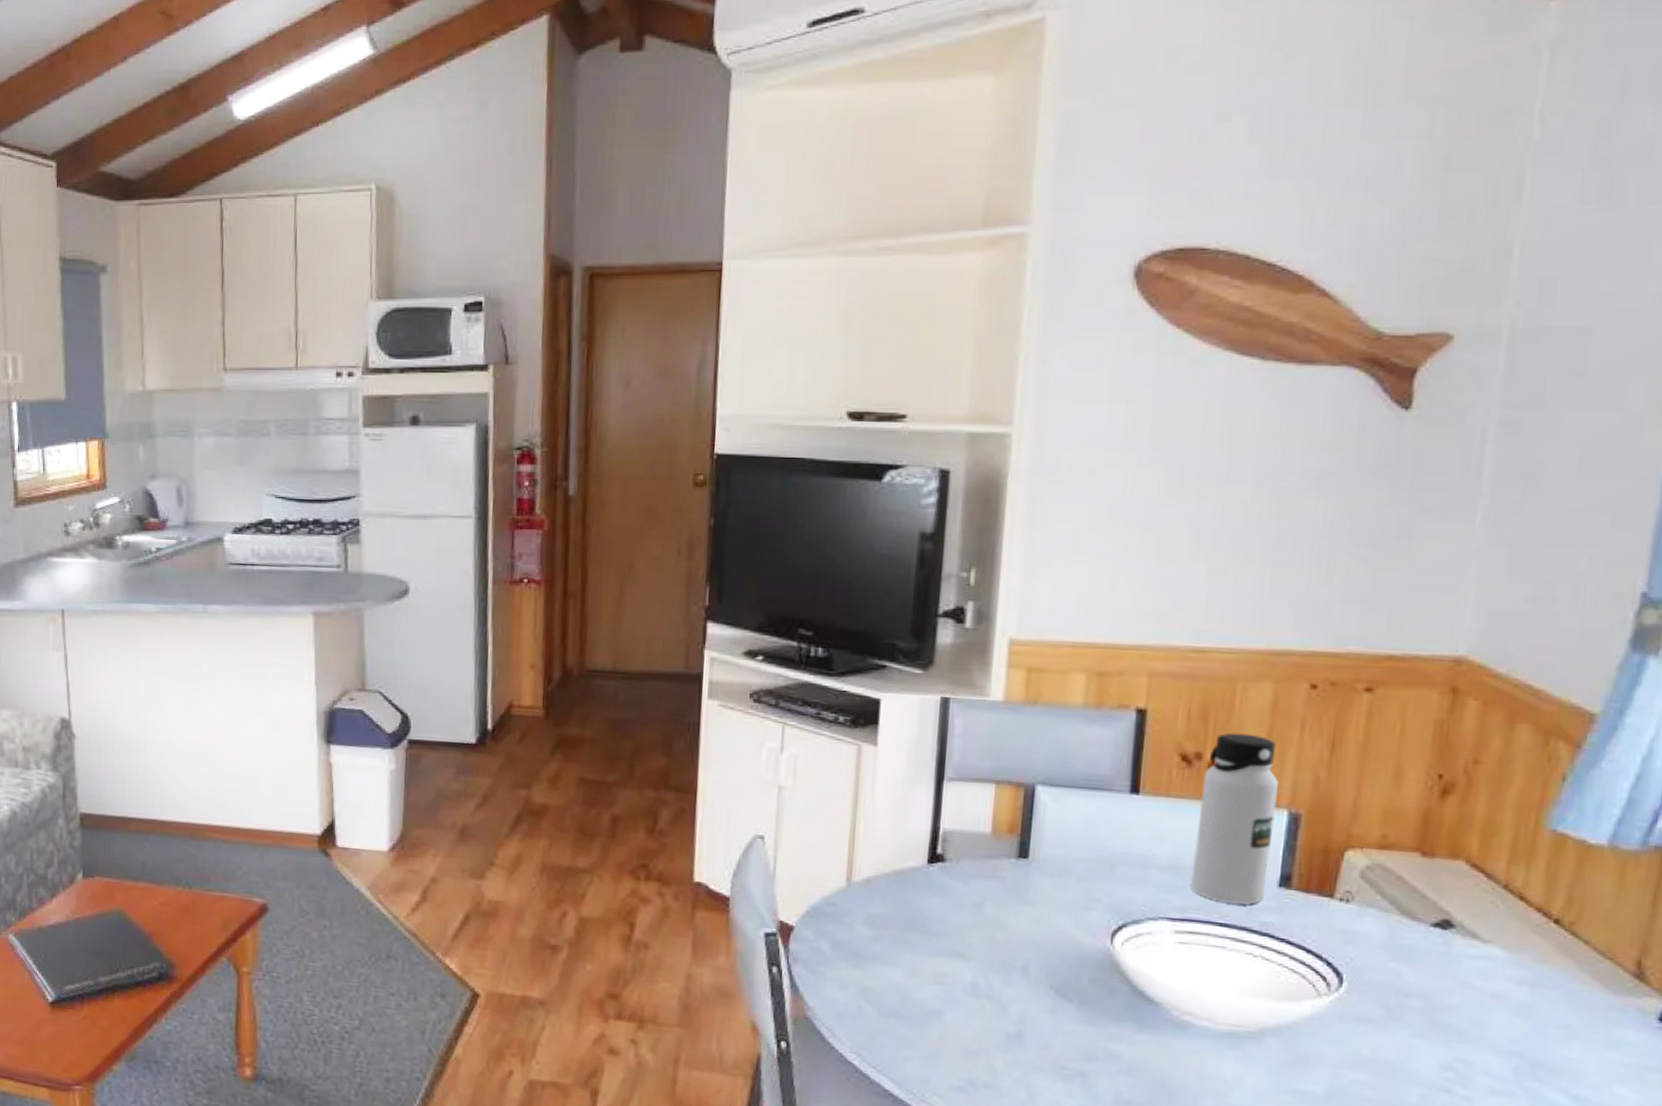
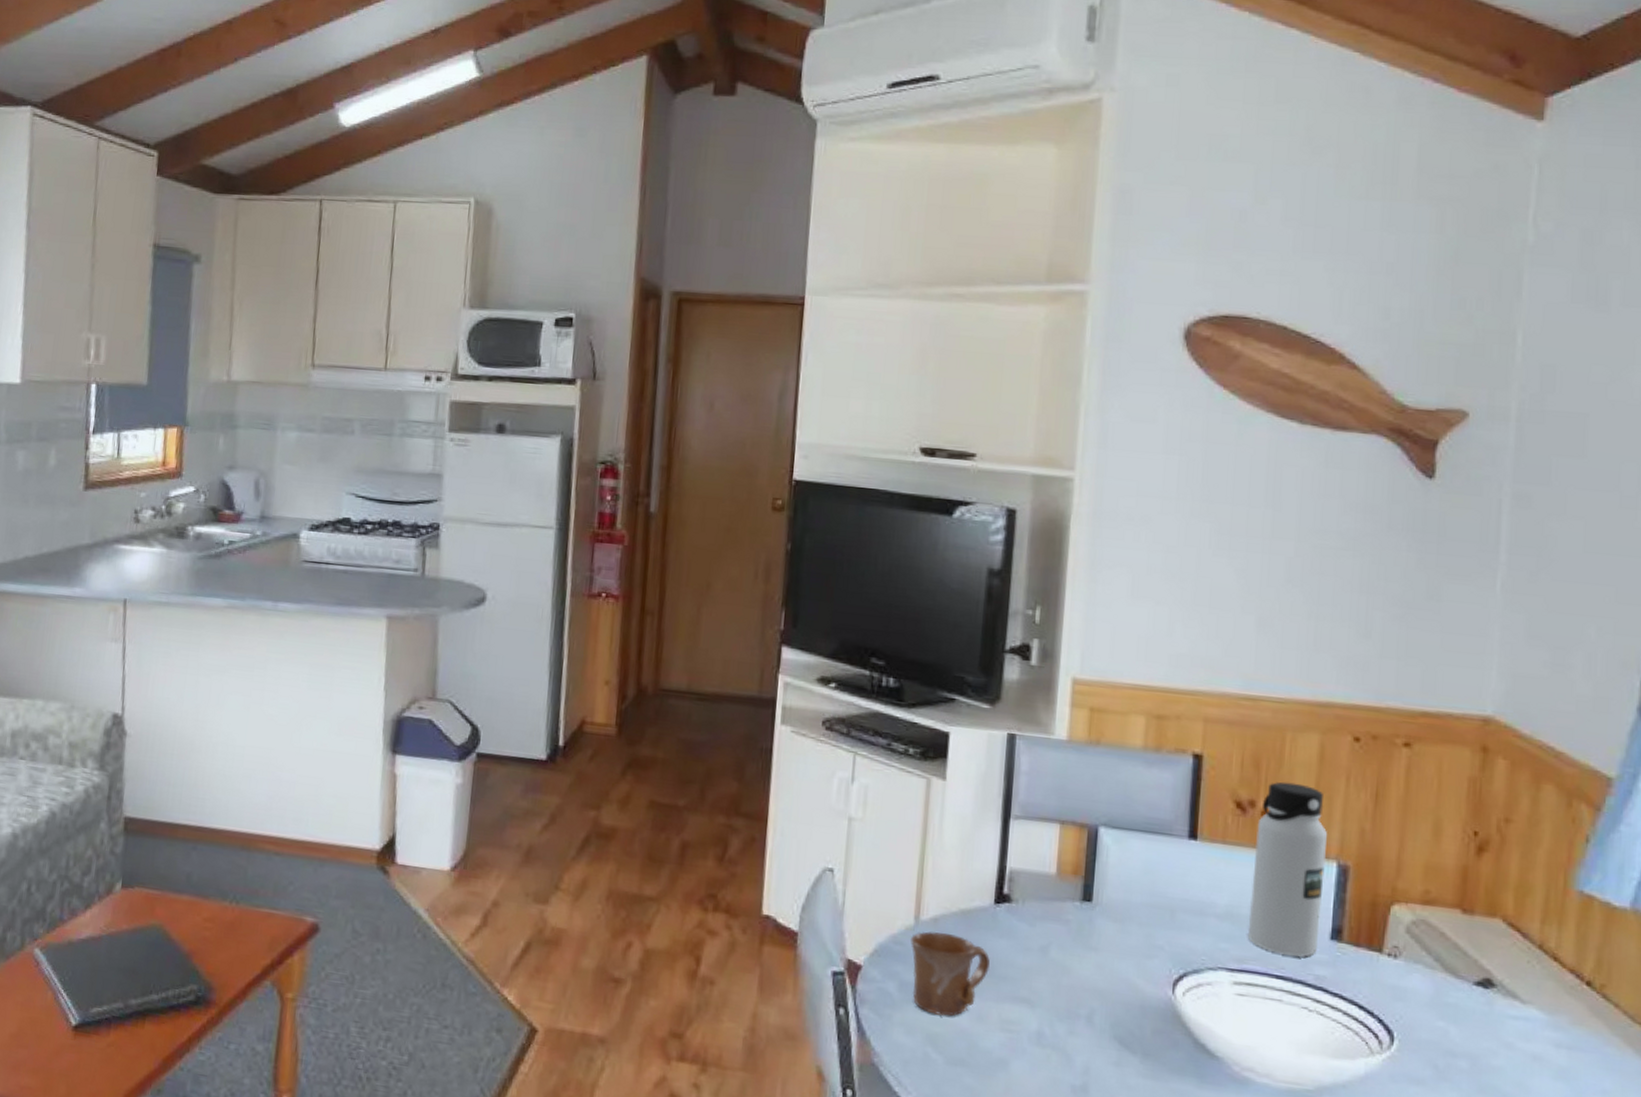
mug: none [843,891,923,972] -> present [911,931,990,1017]

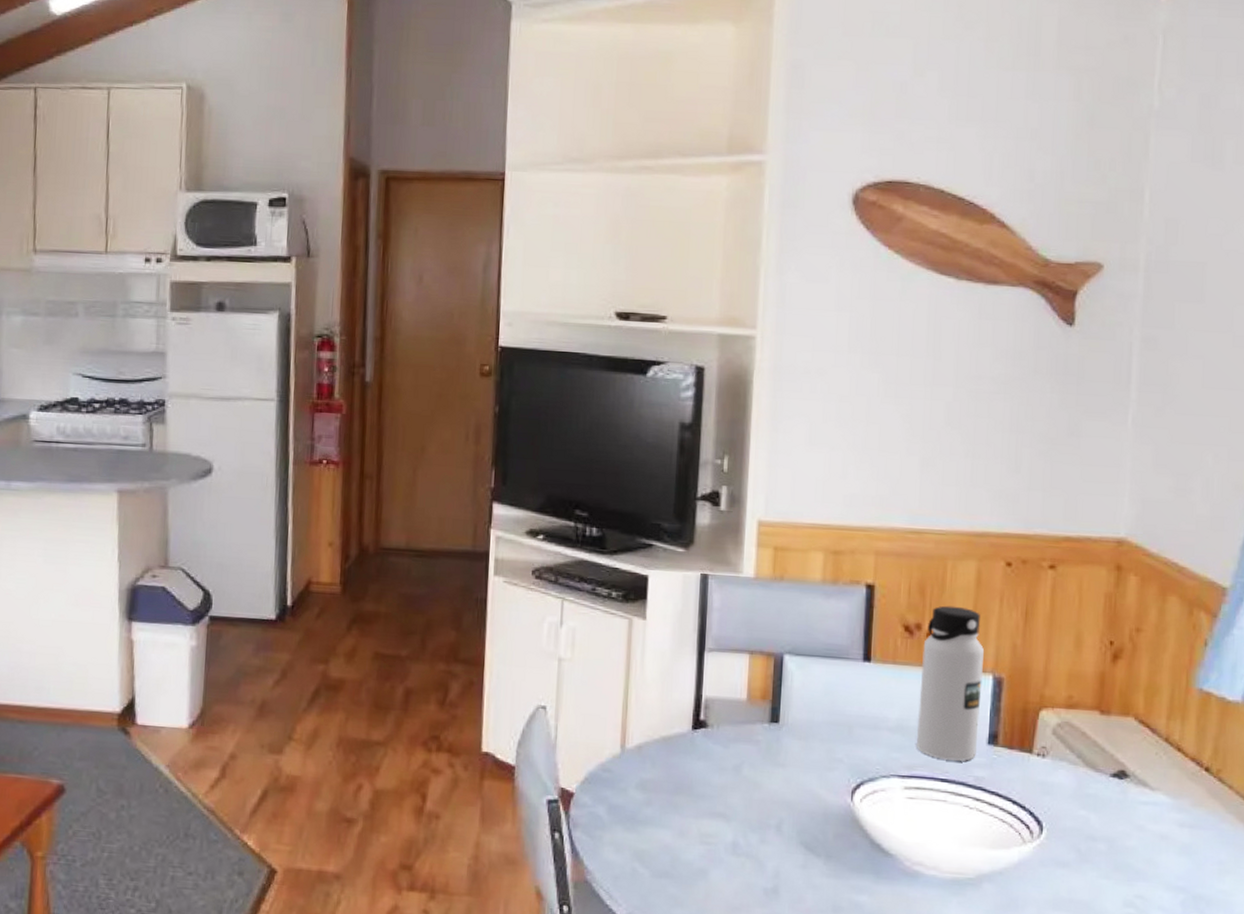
mug: present [911,931,990,1017] -> none [618,757,689,834]

